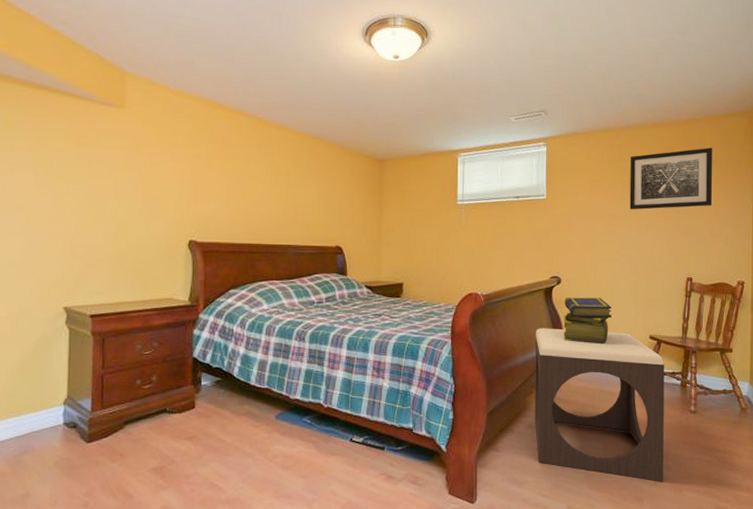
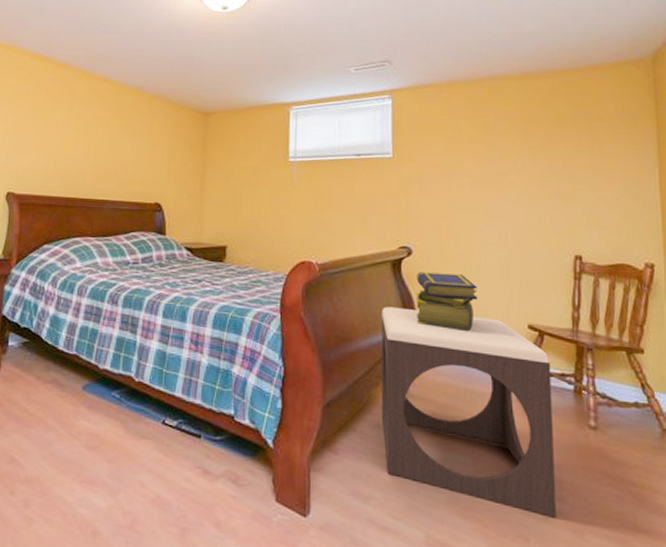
wall art: present [629,147,712,210] -> none [494,101,603,173]

